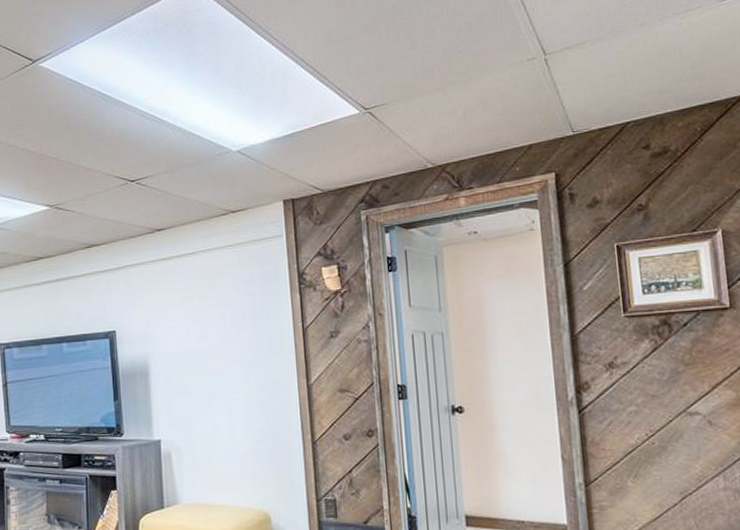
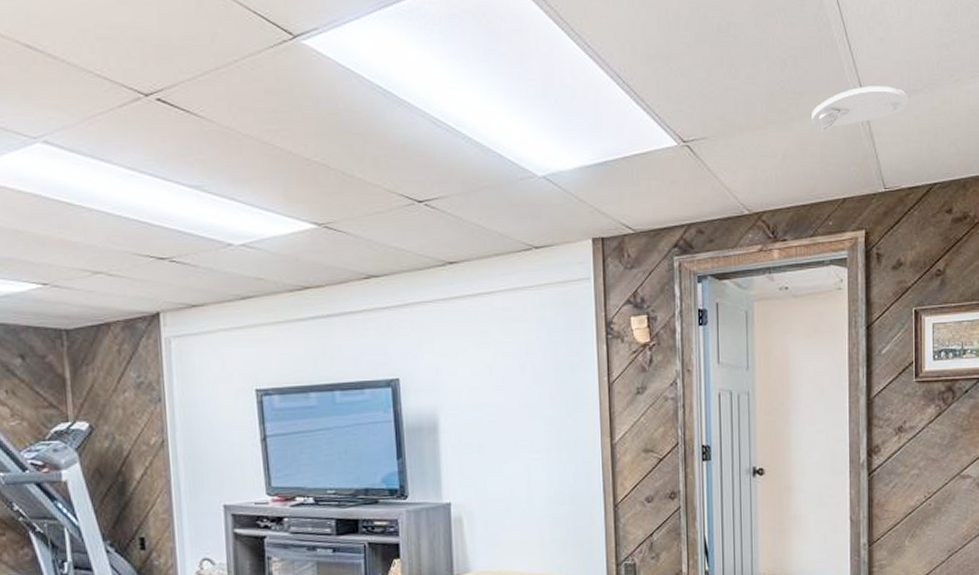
smoke detector: none [490,38,591,87] -> present [812,86,908,132]

